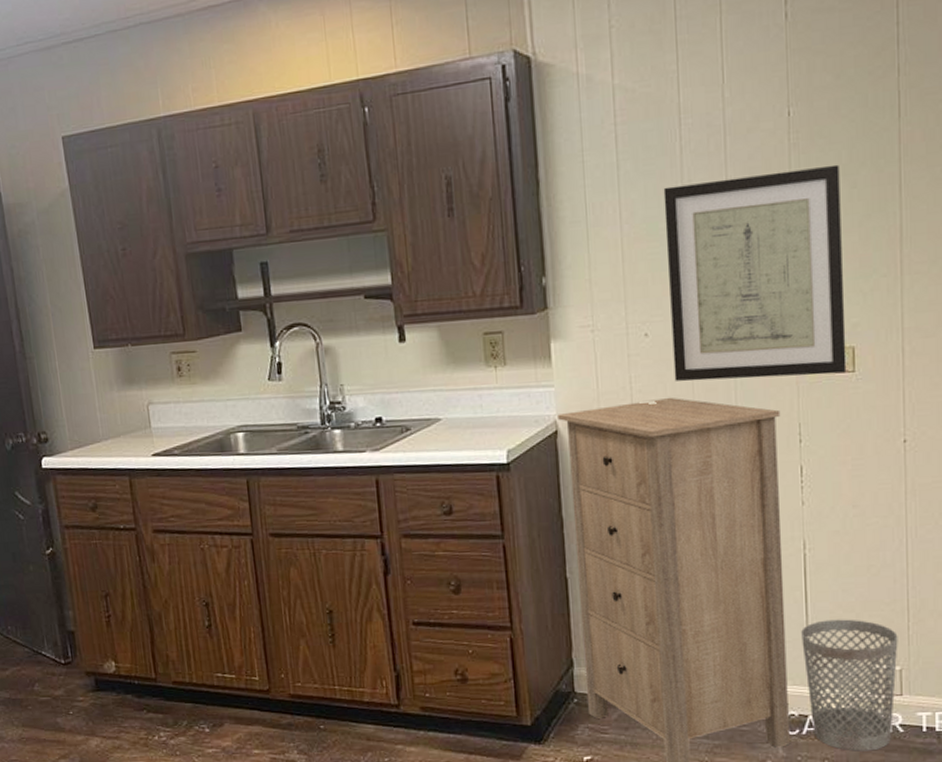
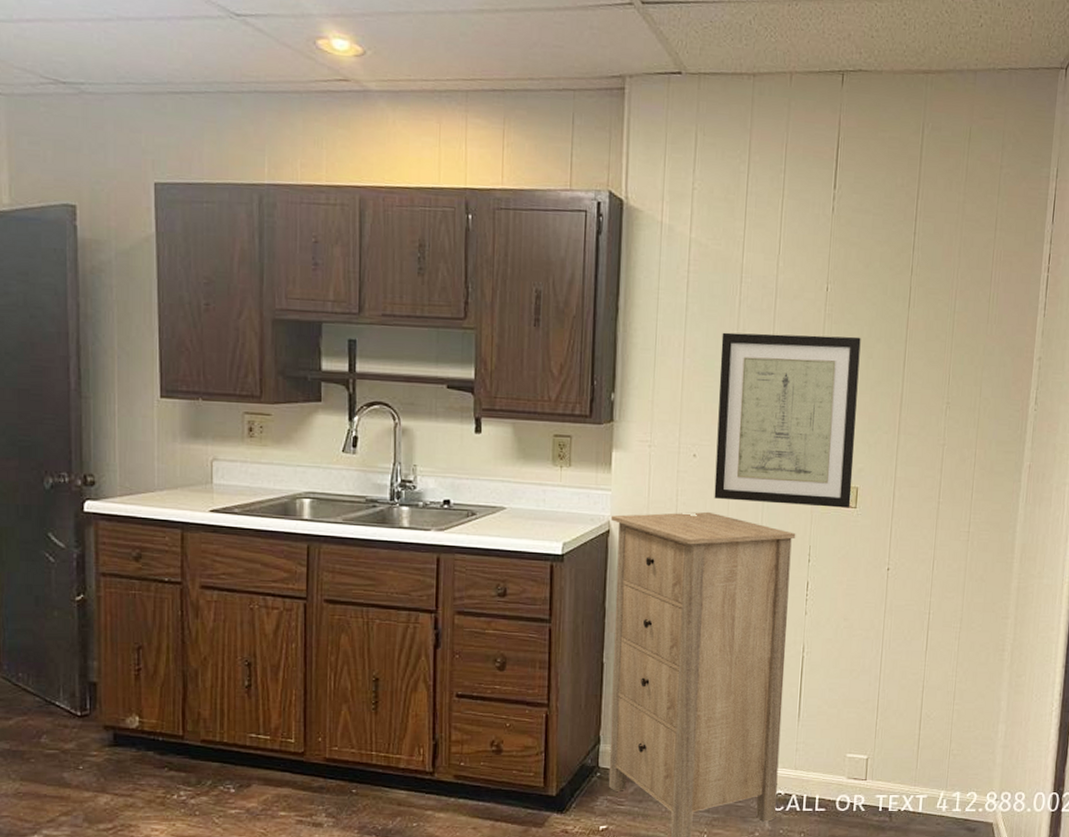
wastebasket: present [801,619,898,752] -> none [793,713,868,827]

